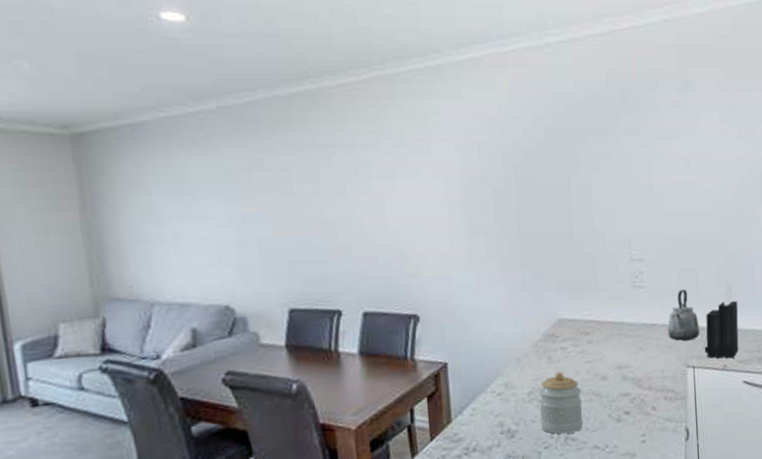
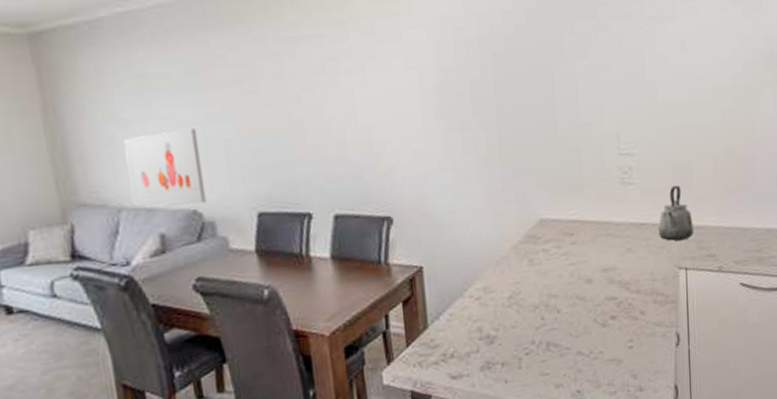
wall art: none [159,228,240,303] -> present [123,128,207,208]
jar: present [538,371,583,435] -> none [519,274,567,340]
knife block: present [704,276,739,359] -> none [698,170,737,260]

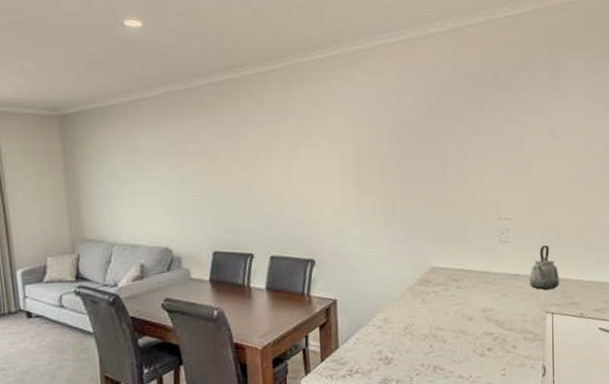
wall art: present [123,128,207,208] -> none [119,187,176,244]

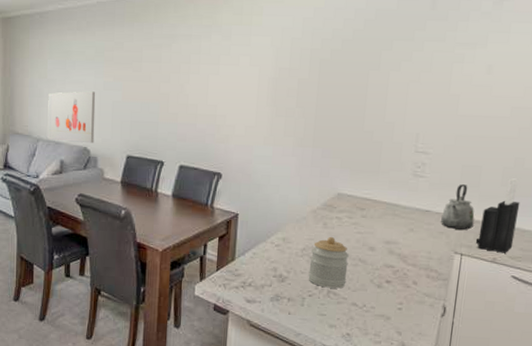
wall art: none [119,187,176,244] -> present [47,91,96,144]
jar: none [412,311,451,364] -> present [308,236,349,289]
knife block: none [563,235,597,307] -> present [475,178,520,254]

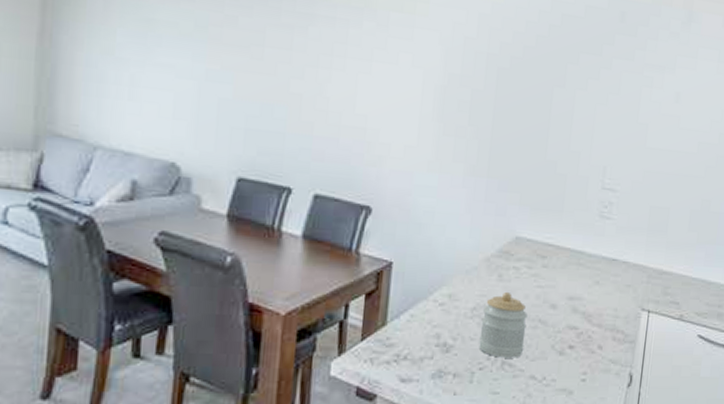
wall art: present [47,91,96,144] -> none [111,78,193,158]
kettle: present [441,184,475,230] -> none [628,229,662,282]
knife block: present [475,178,520,254] -> none [662,223,707,309]

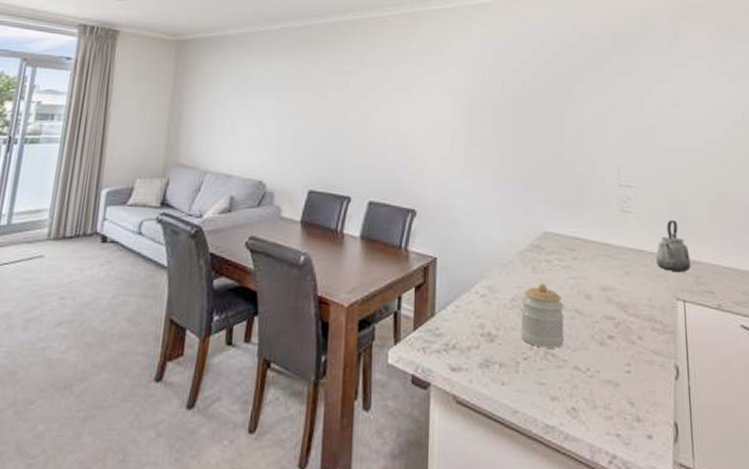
kettle: none [628,229,662,282] -> present [656,220,691,272]

